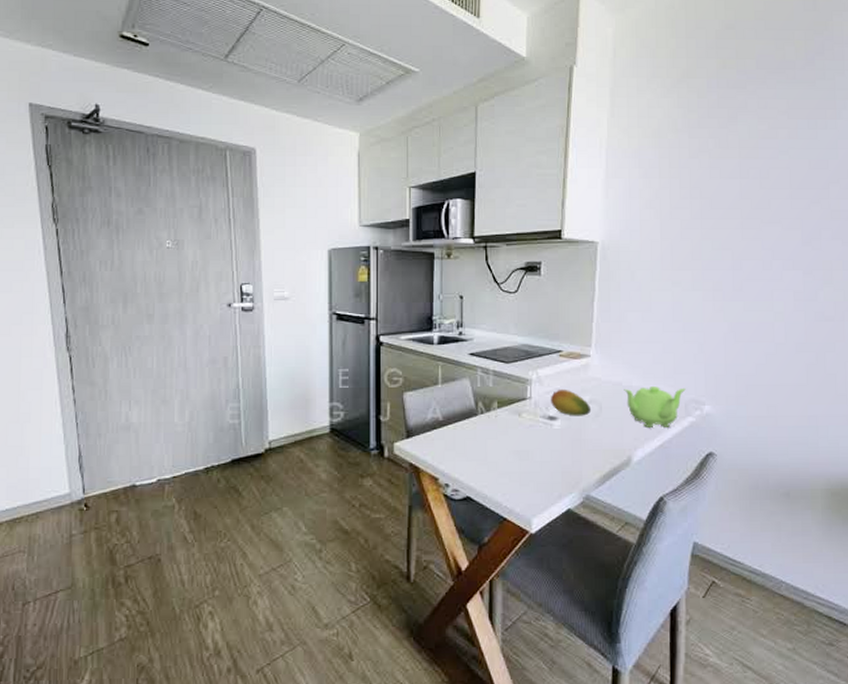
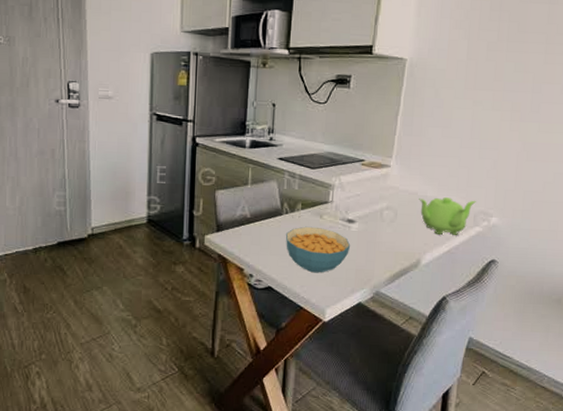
cereal bowl: none [482,426,554,478] -> present [285,226,351,273]
fruit: present [550,389,590,416] -> none [350,195,387,221]

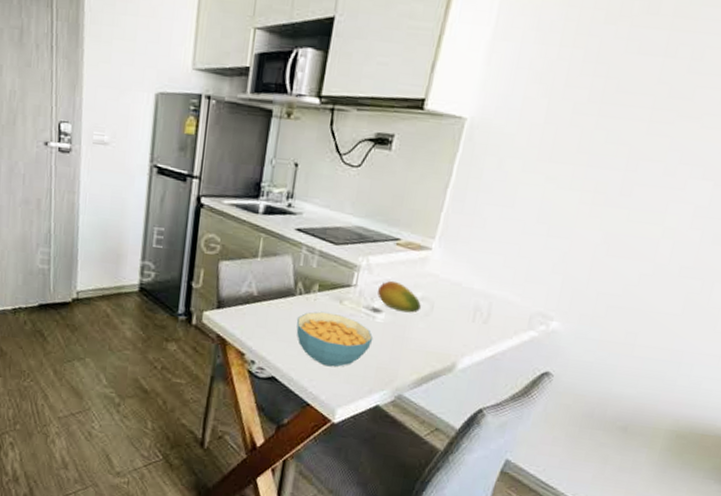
fruit: none [350,195,387,221] -> present [377,280,421,313]
teapot: present [419,197,476,235] -> none [462,291,535,339]

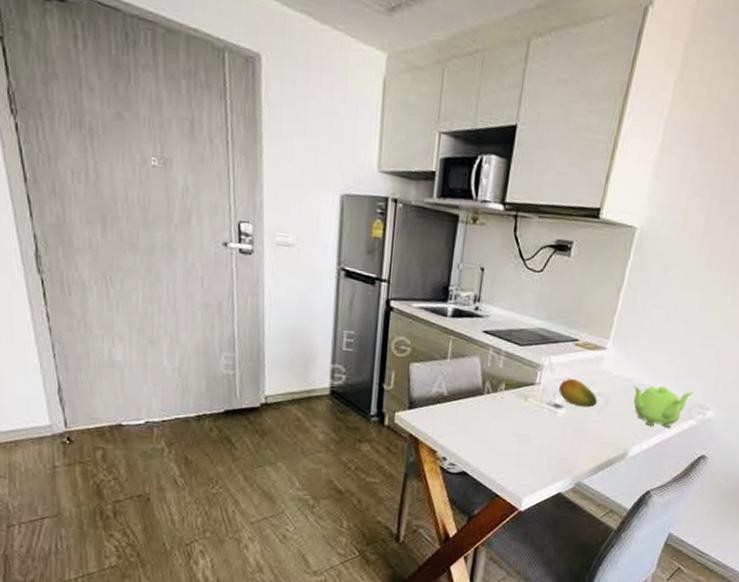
cereal bowl: present [296,311,374,367] -> none [485,408,556,460]
teapot: none [462,291,535,339] -> present [633,386,694,428]

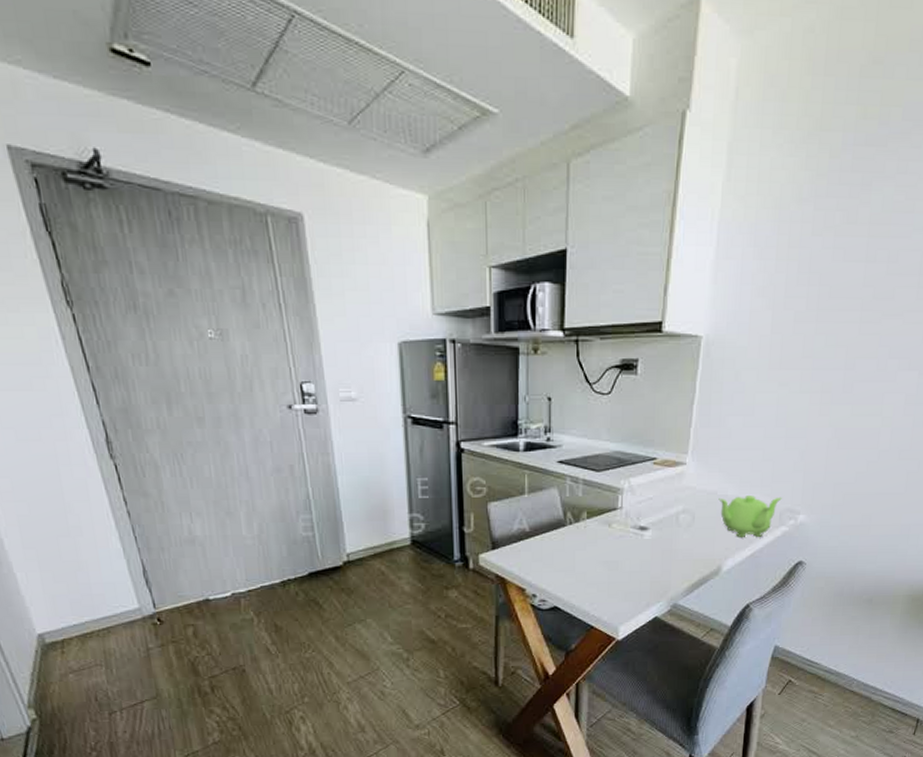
fruit: present [558,378,597,408] -> none [641,498,683,526]

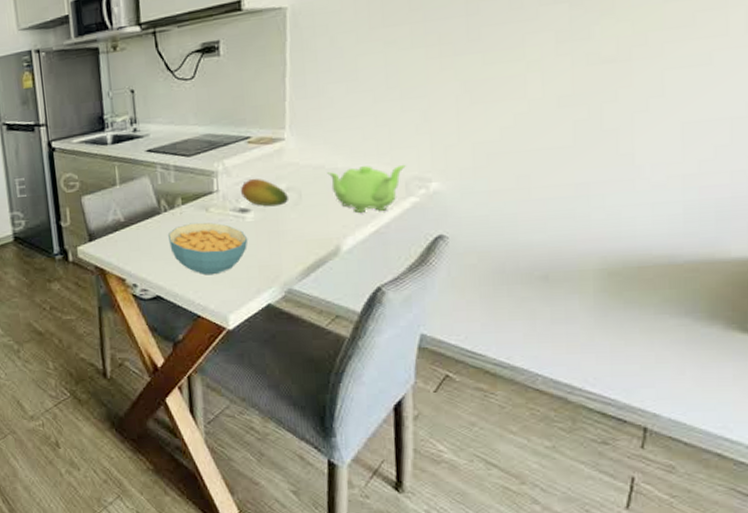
cereal bowl: none [570,537,644,588] -> present [167,222,248,276]
fruit: none [641,498,683,526] -> present [240,178,288,207]

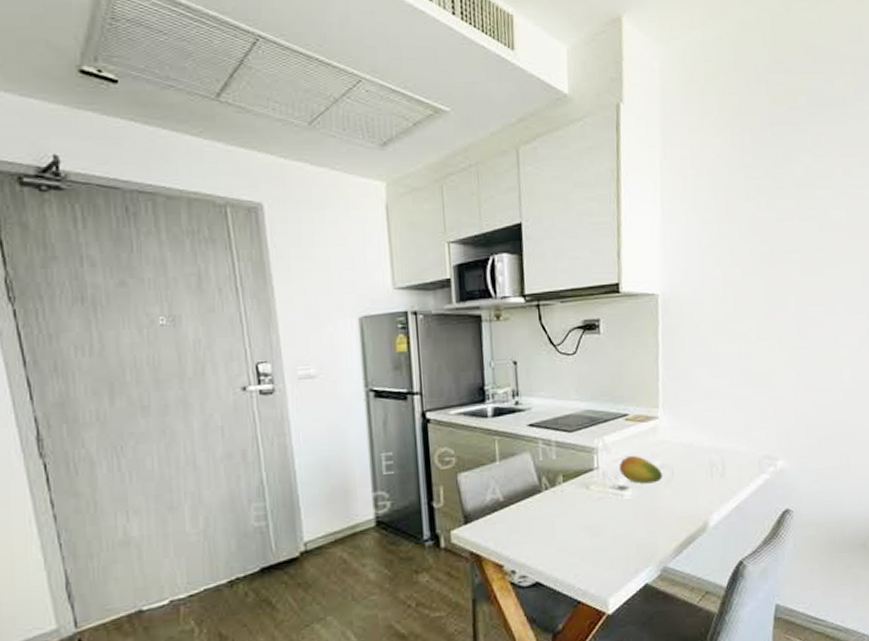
cereal bowl: present [167,222,248,276] -> none [548,501,627,557]
teapot: present [327,164,406,213] -> none [695,444,758,489]

